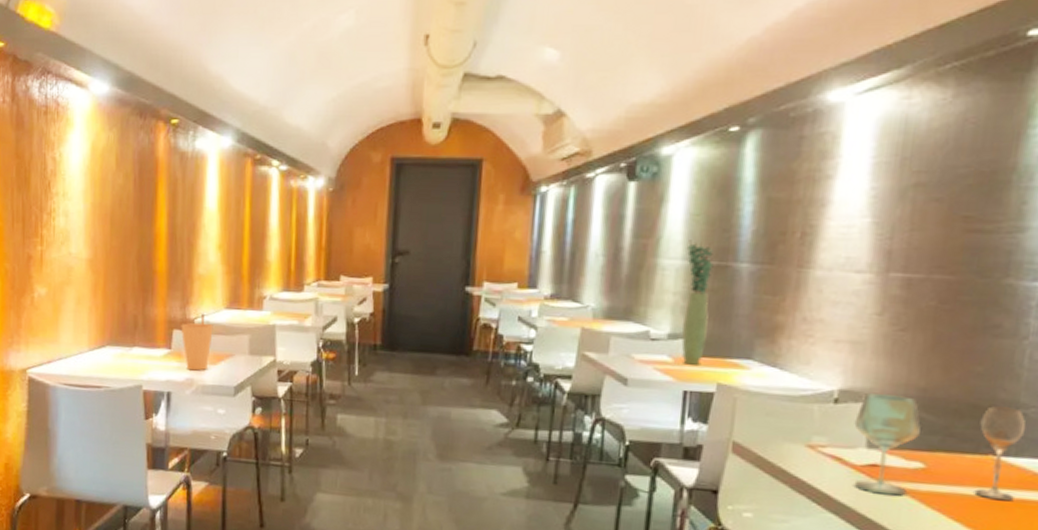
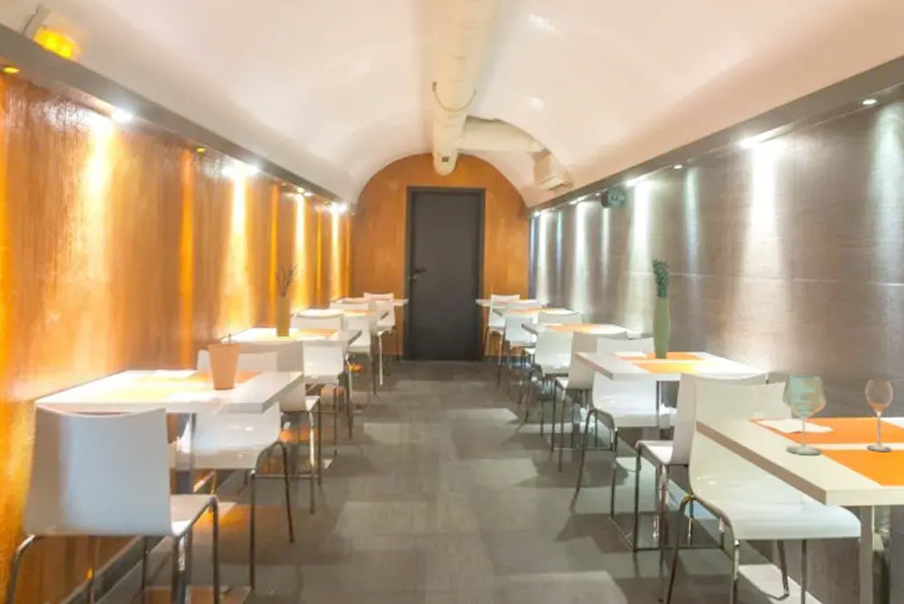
vase: none [247,241,273,320] -> present [274,262,299,337]

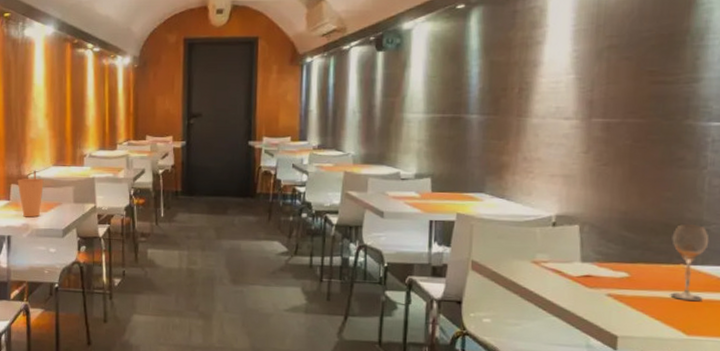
vase: present [274,262,299,337] -> none [69,110,90,174]
vase: present [650,255,671,360] -> none [426,97,449,200]
wine glass: present [781,374,827,455] -> none [570,217,625,300]

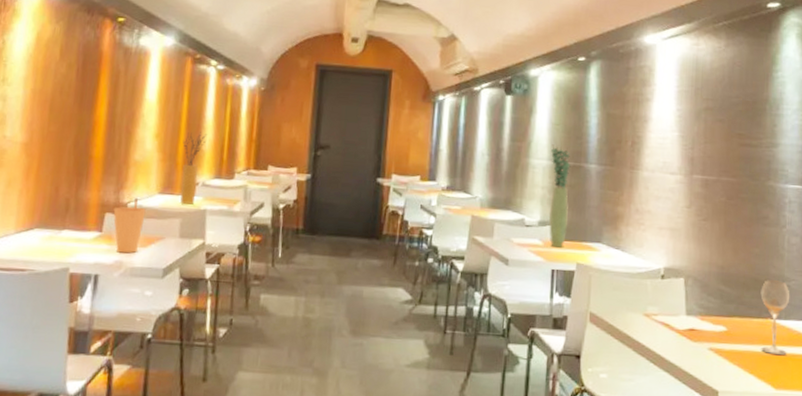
vase: none [69,110,90,174] -> present [180,132,208,205]
vase: none [426,97,449,200] -> present [549,144,571,249]

